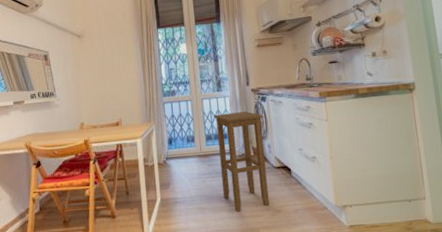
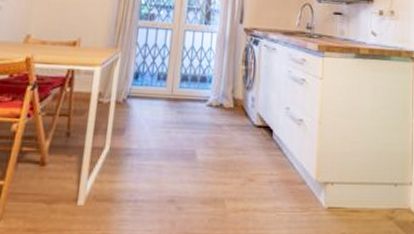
stool: present [214,111,269,212] -> none [189,51,253,175]

